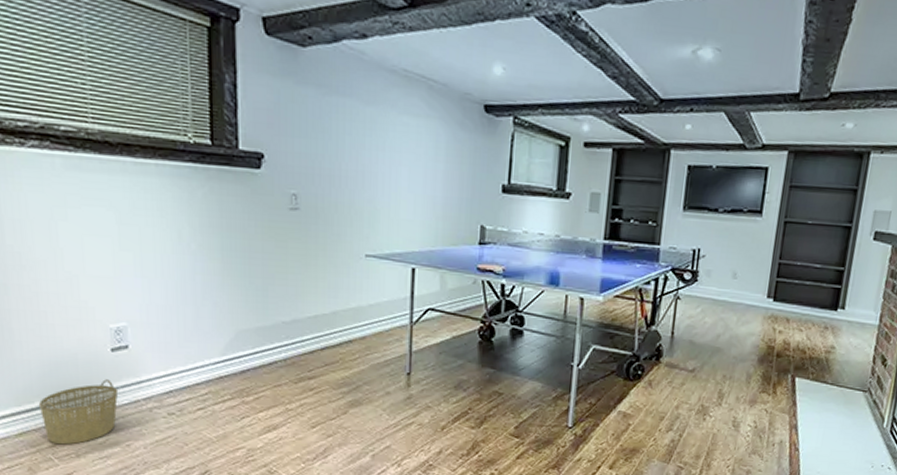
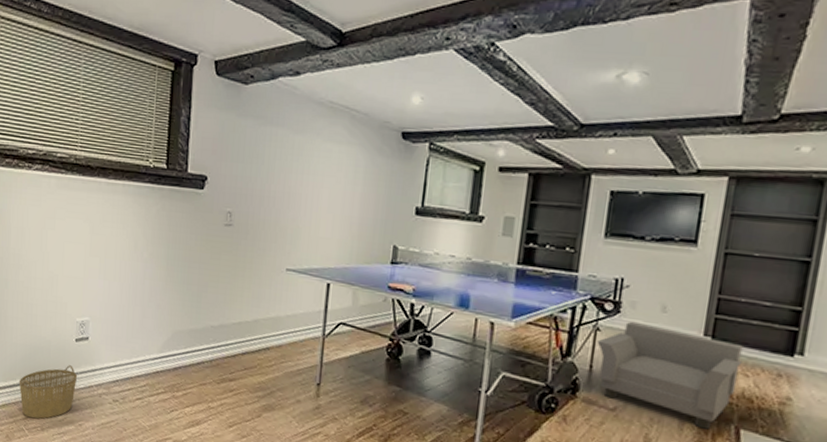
armchair: none [677,288,798,380] -> present [597,321,743,430]

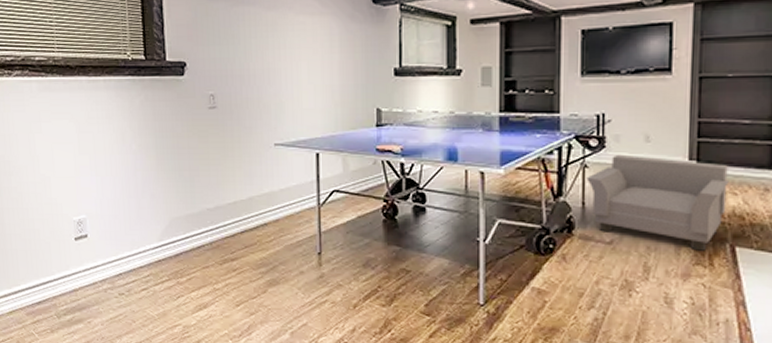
basket: present [19,365,78,419] -> none [23,264,81,322]

